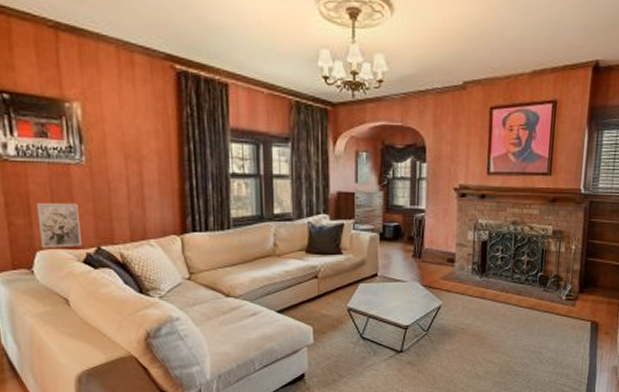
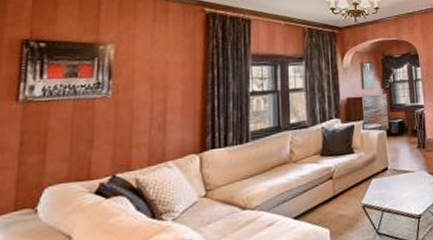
wall art: present [36,202,82,248] -> none [52,134,98,183]

